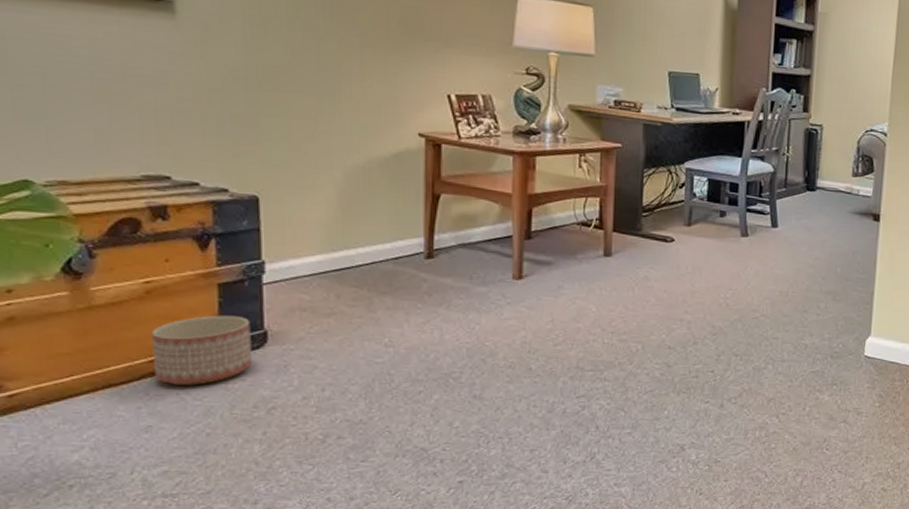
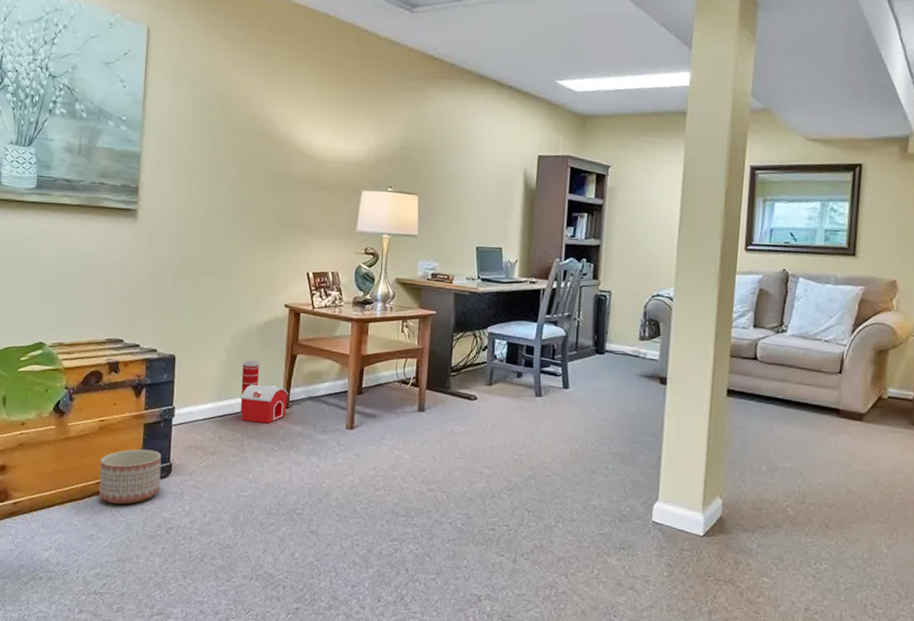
toy house: none [363,200,432,277] -> present [240,359,289,424]

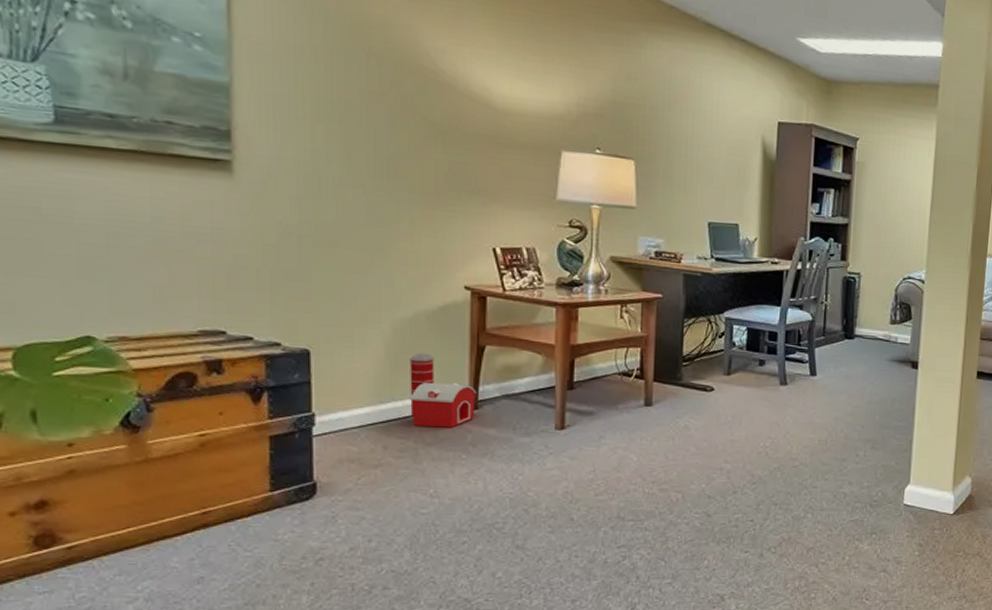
planter: present [99,449,162,505] -> none [205,467,301,537]

